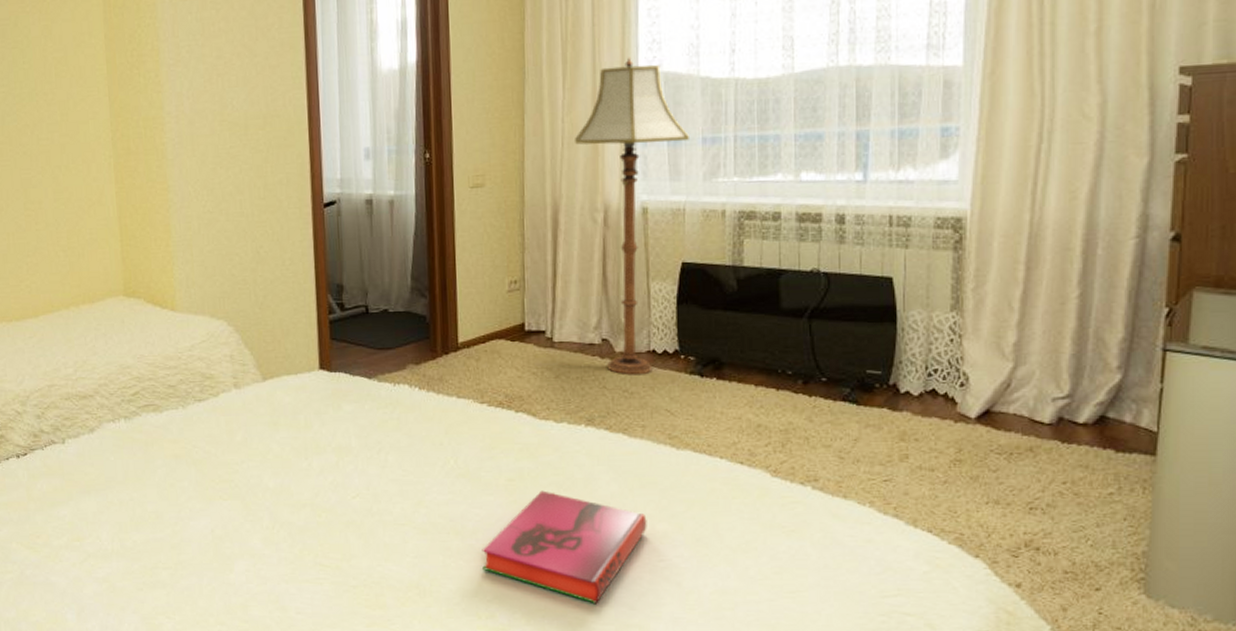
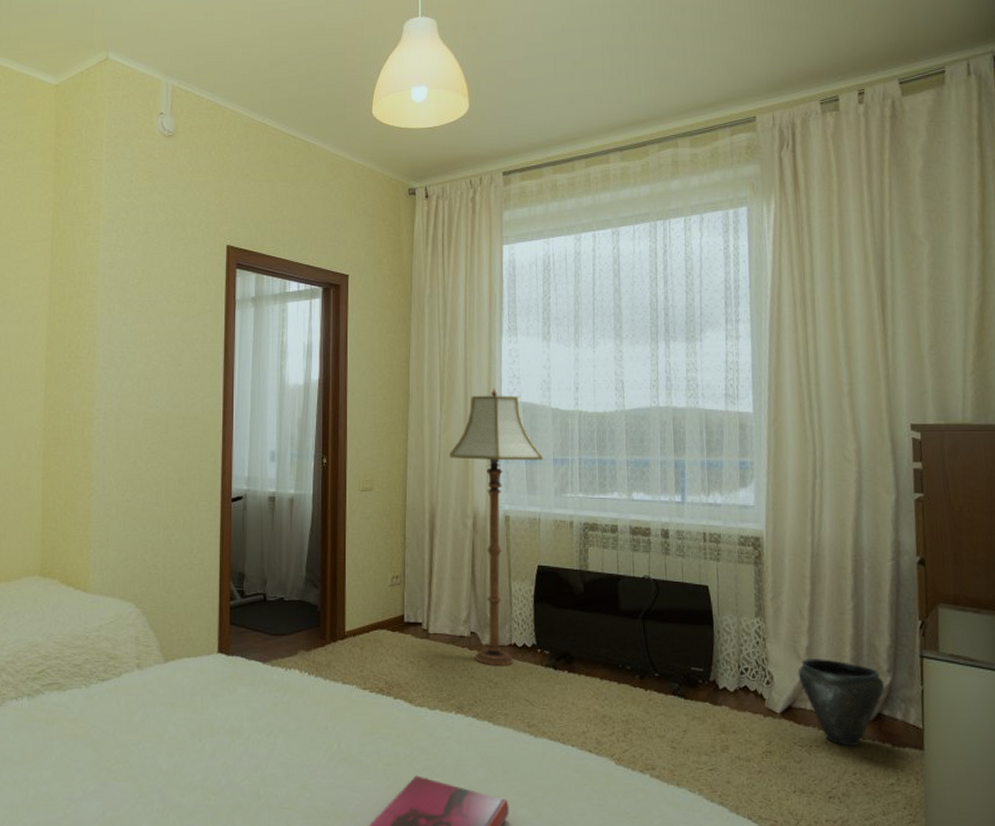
vase: none [1001,356,1112,454] -> present [798,659,885,747]

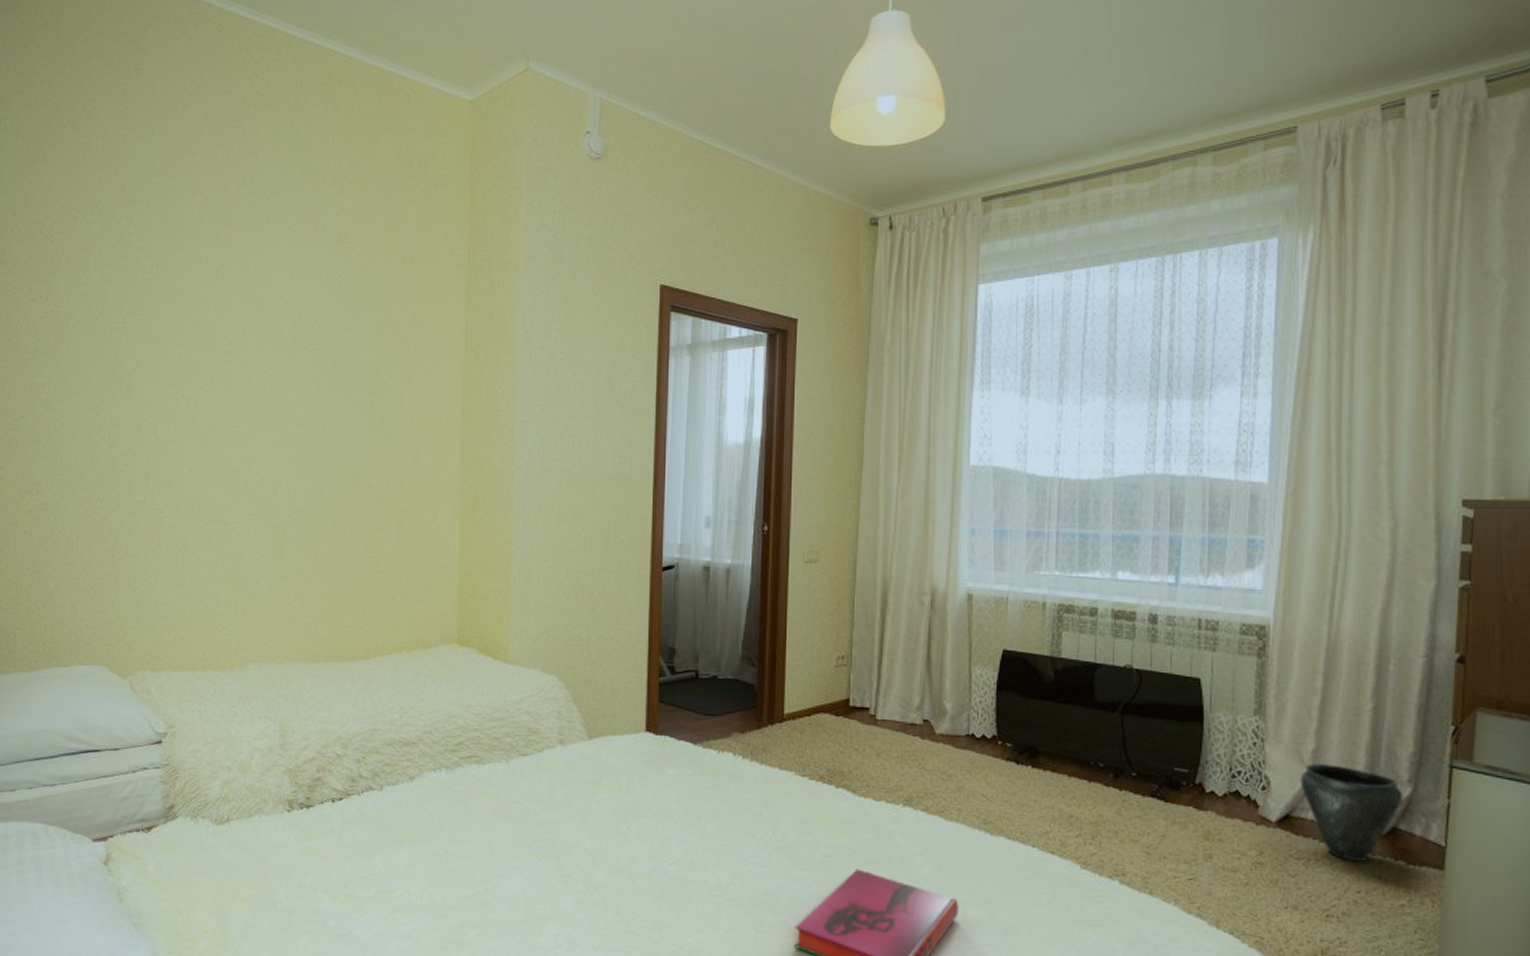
floor lamp: present [448,388,544,667] -> none [906,450,1016,758]

